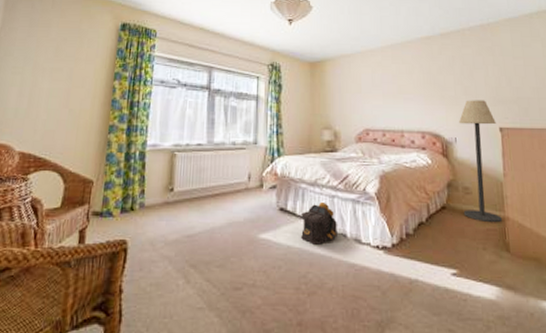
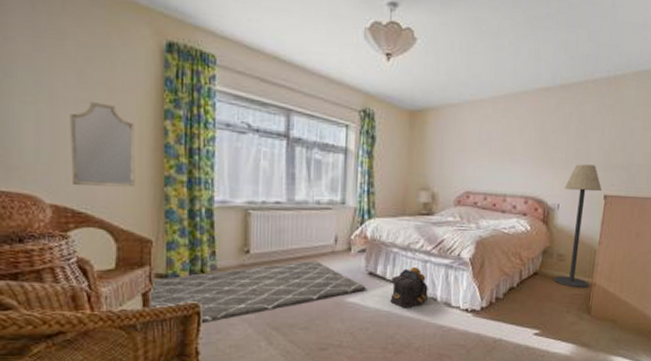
home mirror: none [38,70,91,136] -> present [70,102,135,187]
rug: none [83,197,278,261] -> present [148,260,366,324]

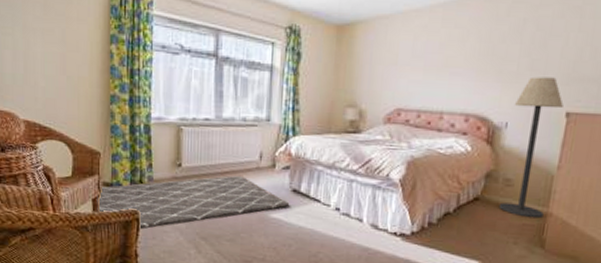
home mirror: present [70,102,135,187] -> none [37,31,87,105]
backpack: present [390,266,428,308] -> none [314,185,354,228]

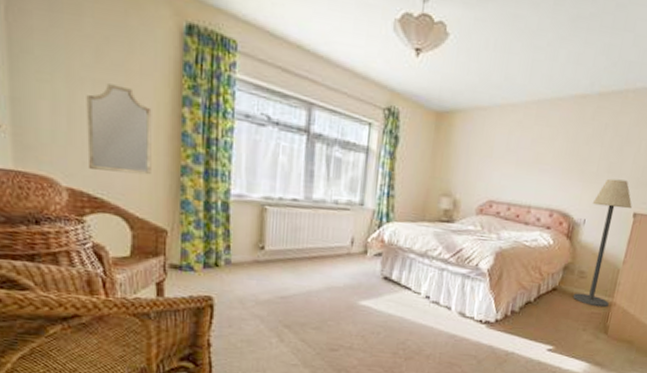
home mirror: none [37,31,87,105] -> present [86,83,152,175]
rug: present [97,175,290,229] -> none [162,260,380,317]

